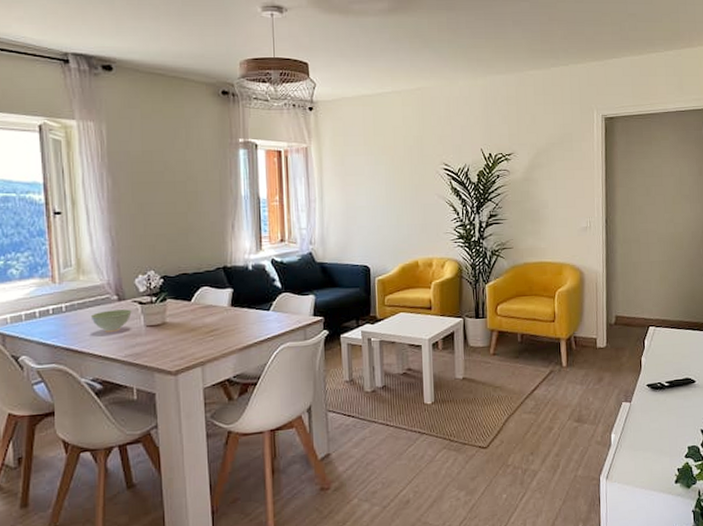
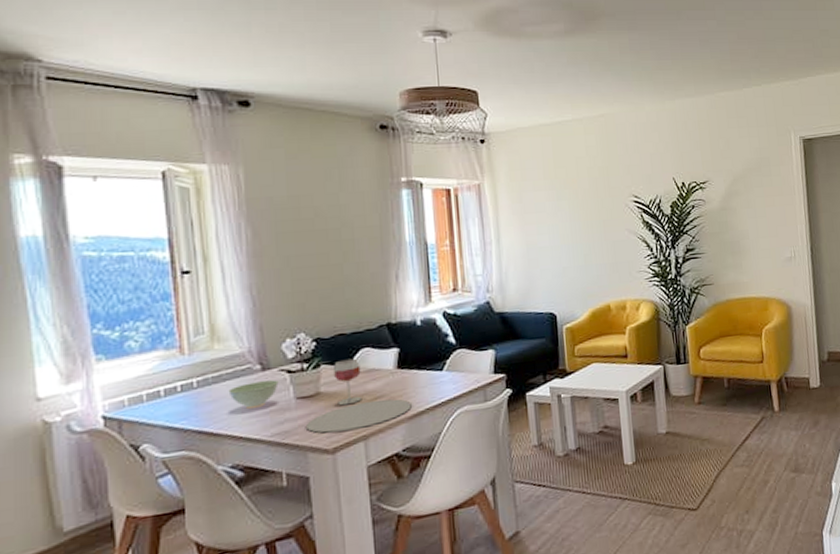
placemat: none [153,332,242,358] -> present [305,399,412,434]
wineglass: none [177,295,201,335] -> present [332,358,362,406]

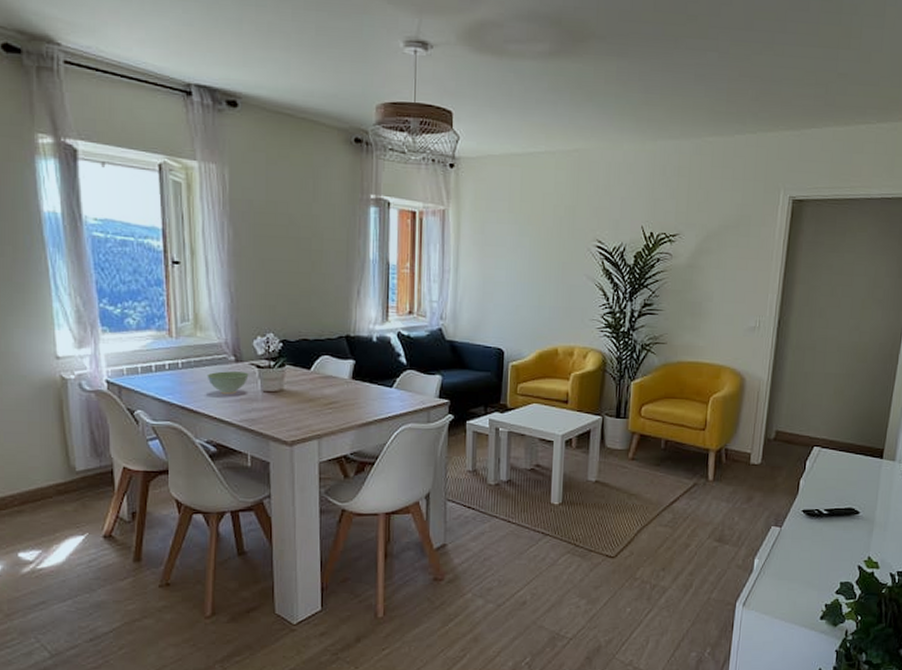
placemat: present [305,399,412,434] -> none [269,404,362,429]
wineglass: present [332,358,362,406] -> none [295,363,320,405]

